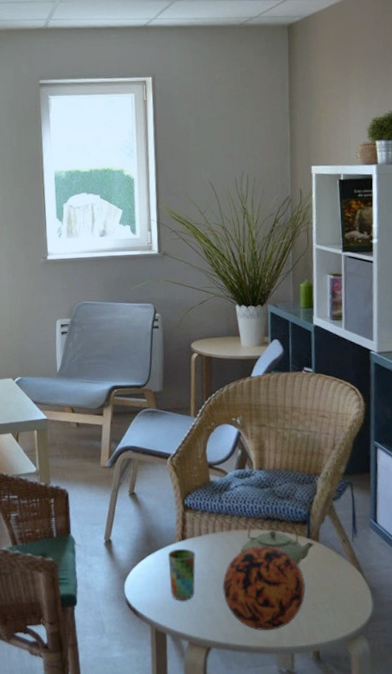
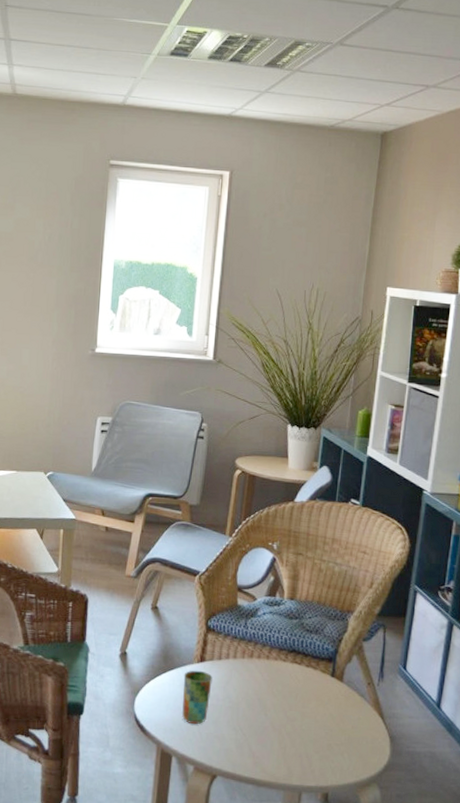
decorative ball: present [222,546,306,631] -> none [235,678,323,766]
teapot: present [241,512,315,564] -> none [260,644,338,702]

